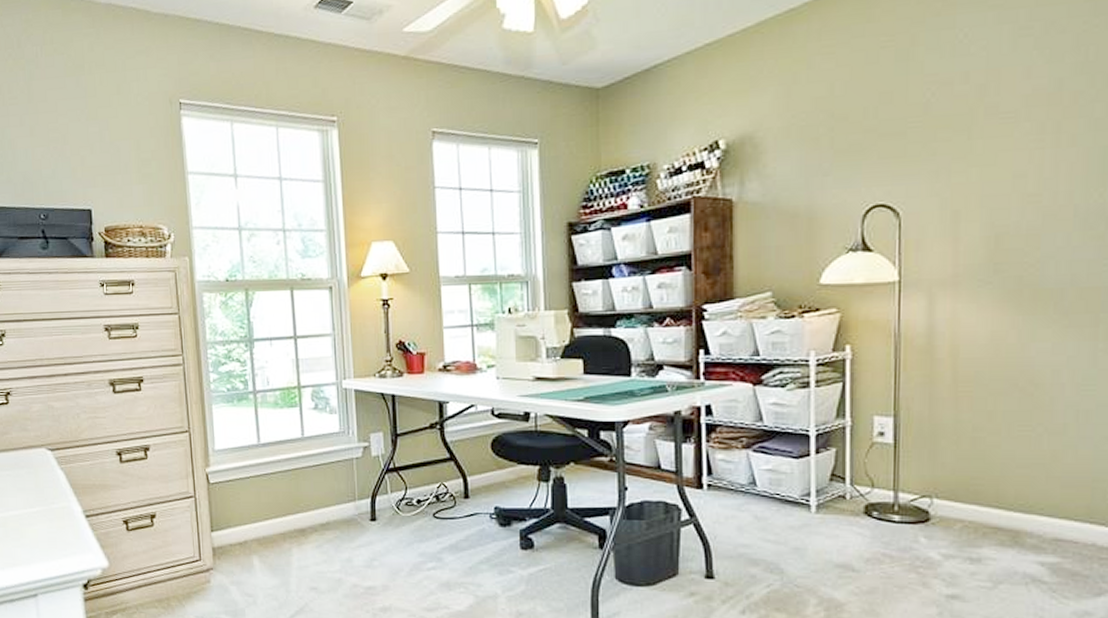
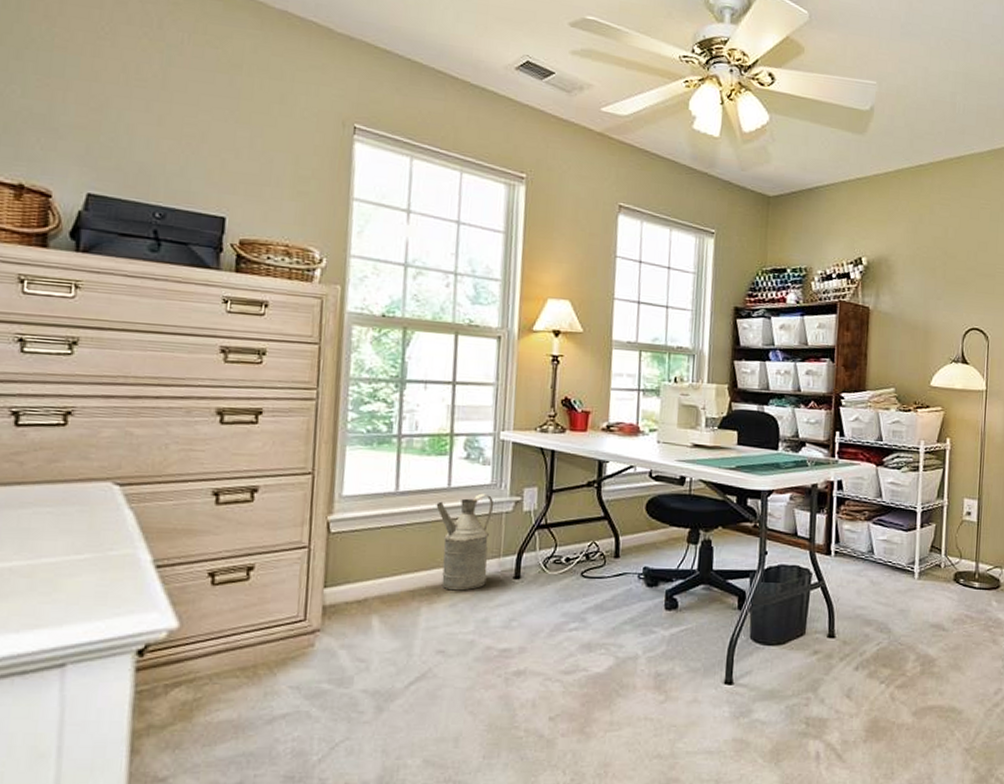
watering can: none [293,441,346,533] -> present [436,493,493,591]

